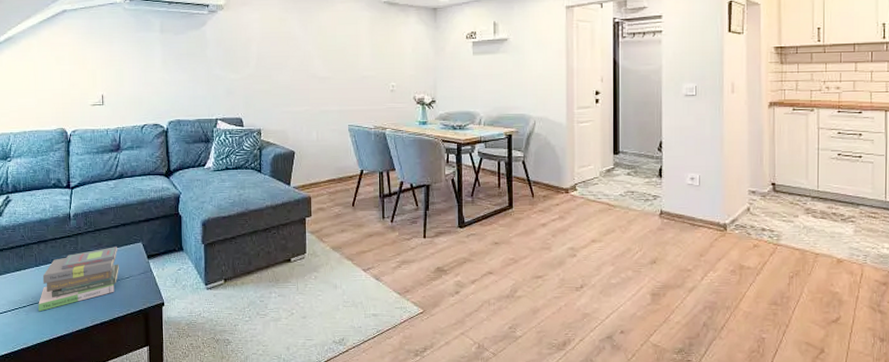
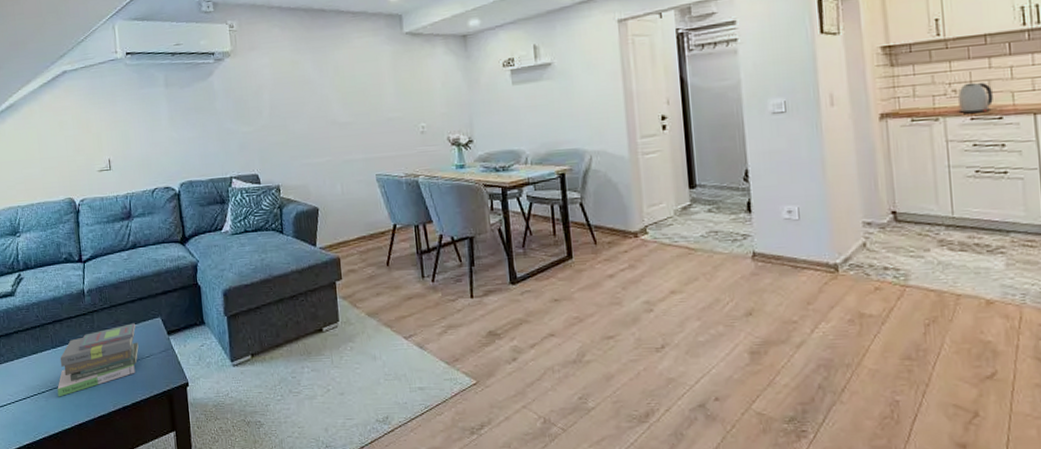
kettle: none [829,82,856,107] -> present [957,82,993,114]

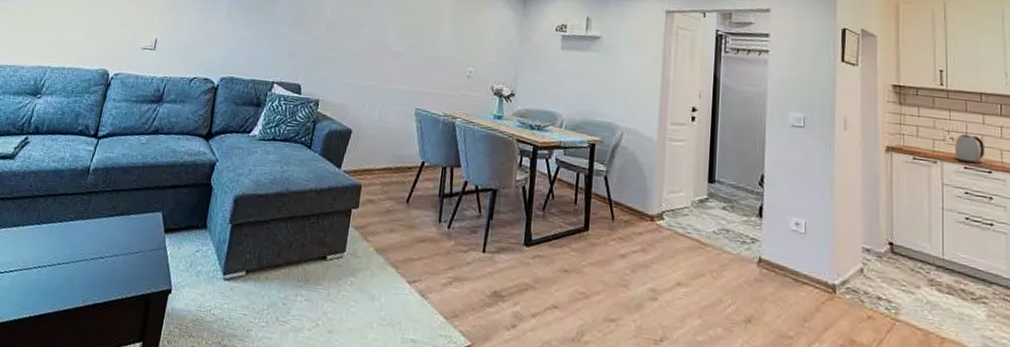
books: present [57,323,139,397] -> none [26,213,133,281]

